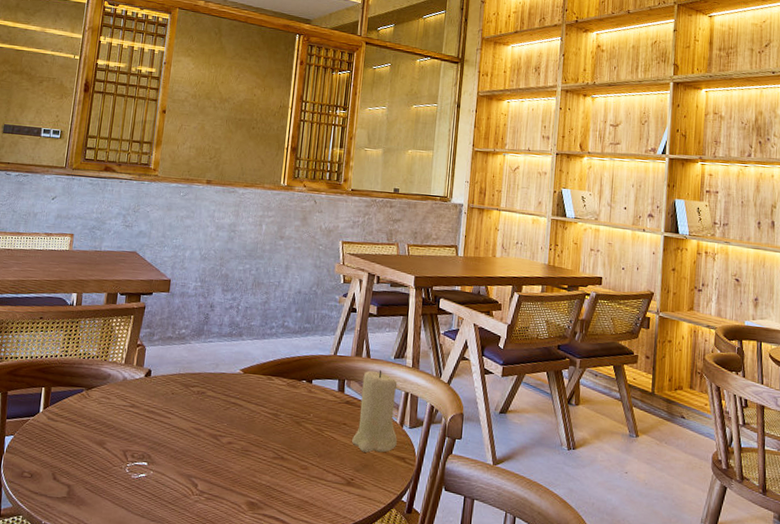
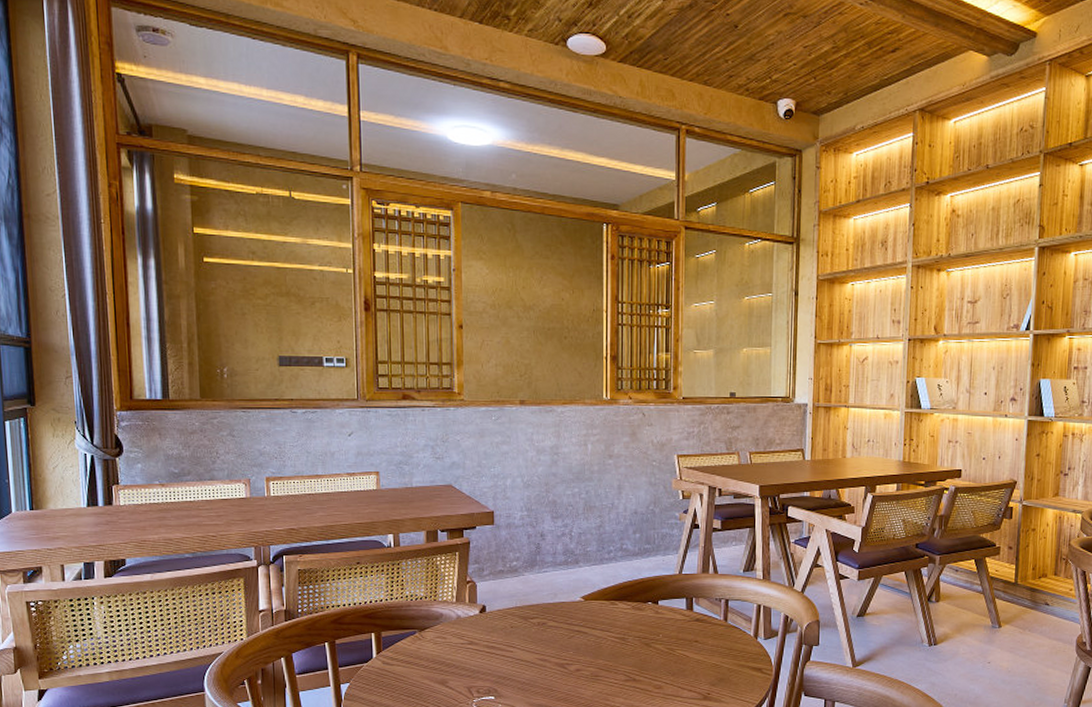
candle: present [352,370,398,453] -> none [705,585,752,667]

